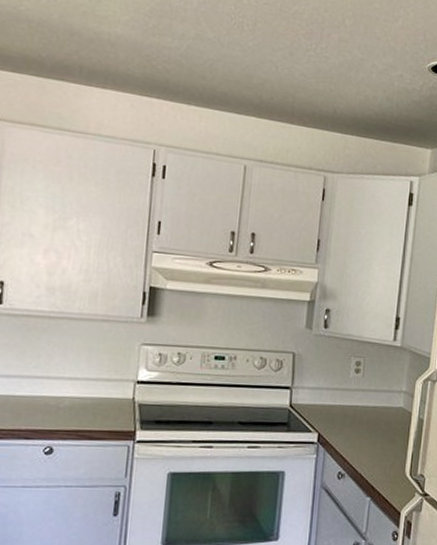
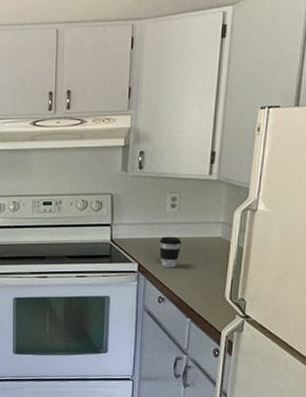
coffee cup: none [341,404,365,440] -> present [159,236,182,268]

